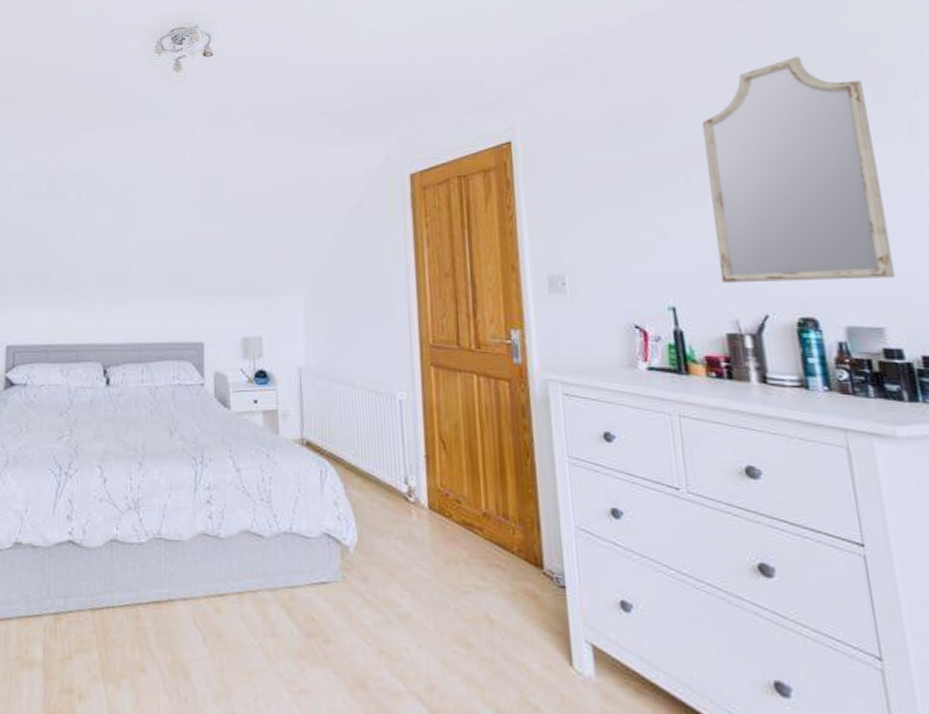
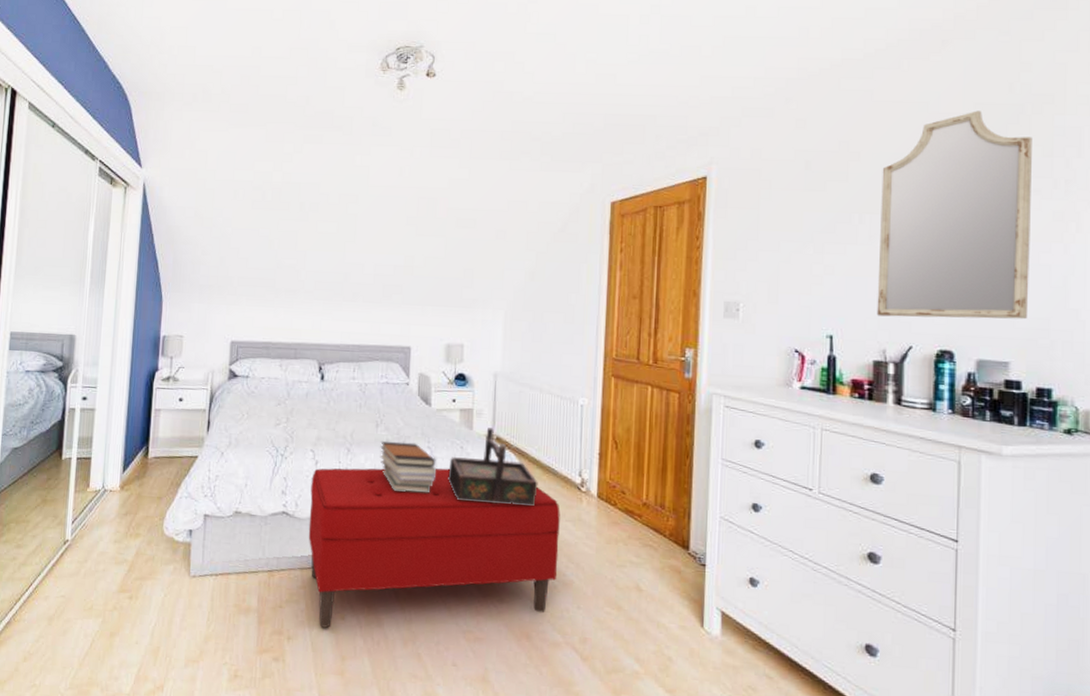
bench: none [98,480,391,683] -> present [308,468,560,628]
book stack: none [176,451,240,512] -> present [380,440,436,494]
decorative box: none [255,431,359,522] -> present [448,428,538,506]

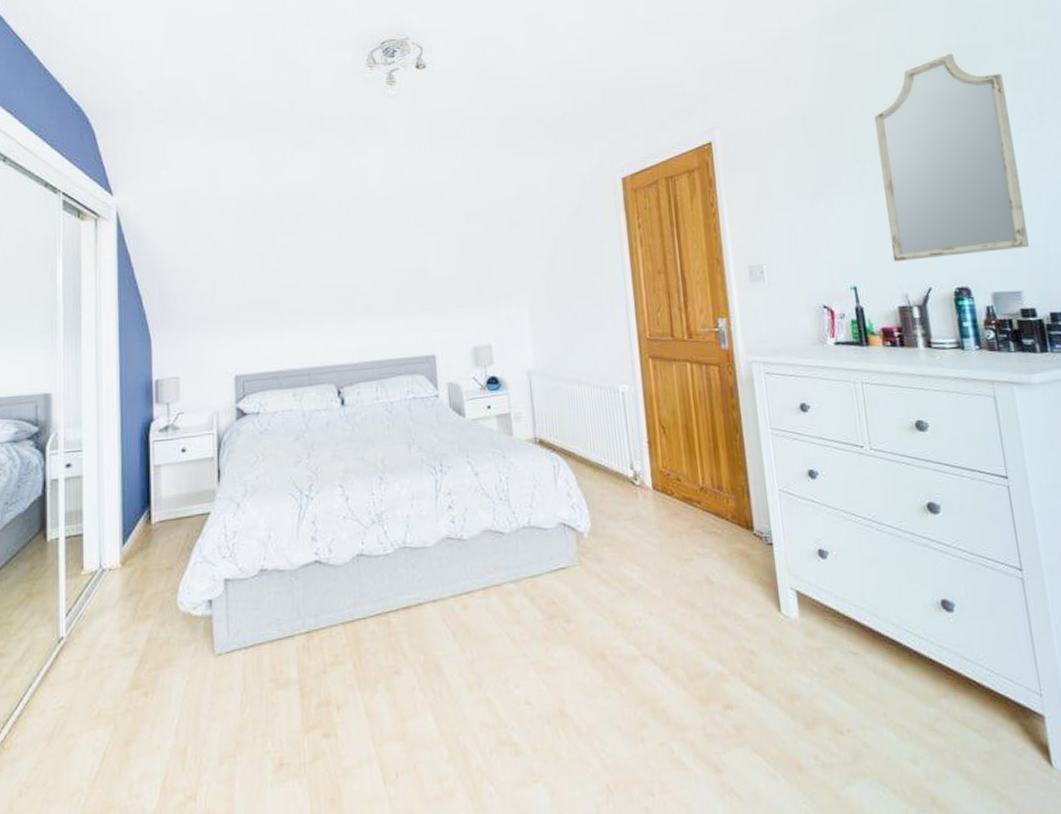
bench: present [308,468,560,628] -> none [343,482,623,688]
book stack: present [380,440,436,494] -> none [415,459,480,517]
decorative box: present [448,428,538,506] -> none [493,431,590,515]

